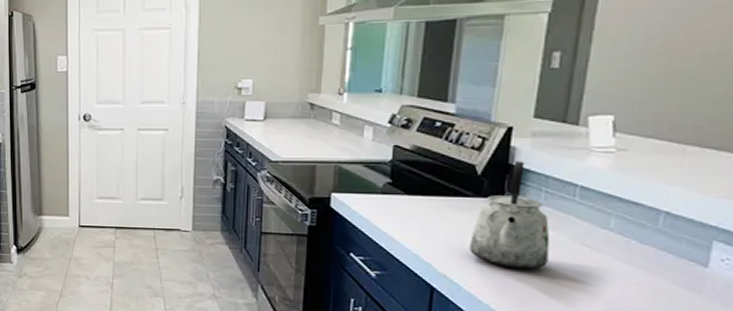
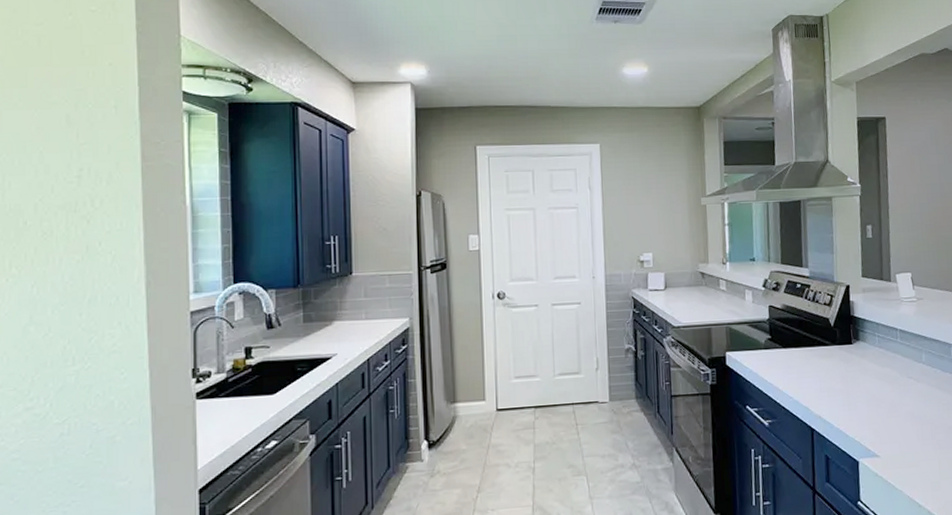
kettle: present [469,161,550,269] -> none [833,312,888,404]

